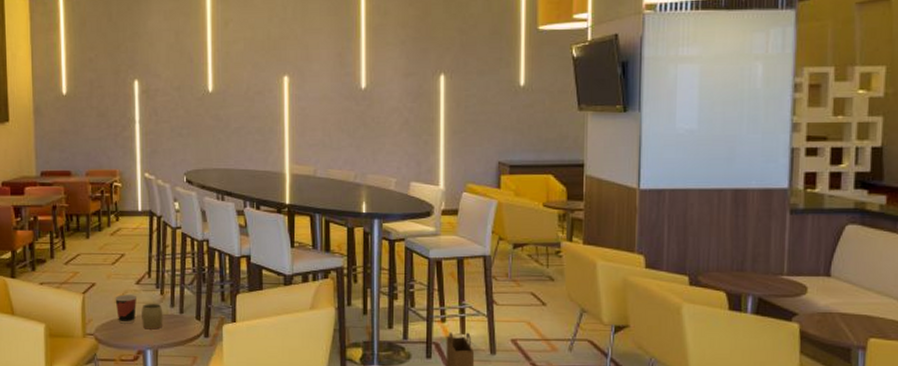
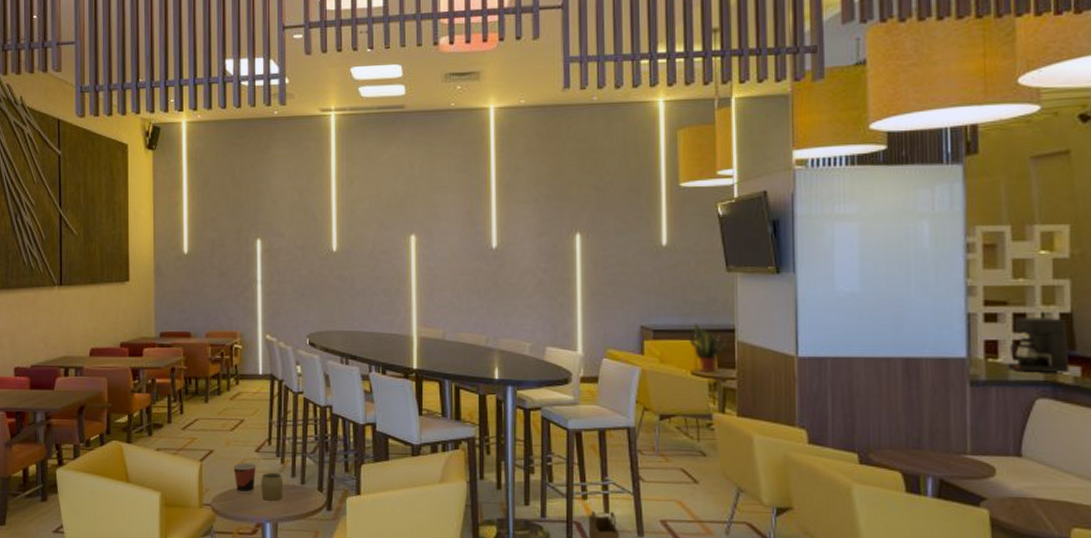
potted plant: none [541,158,576,205] -> present [688,322,727,373]
coffee maker: none [823,151,877,202] -> present [1007,318,1070,374]

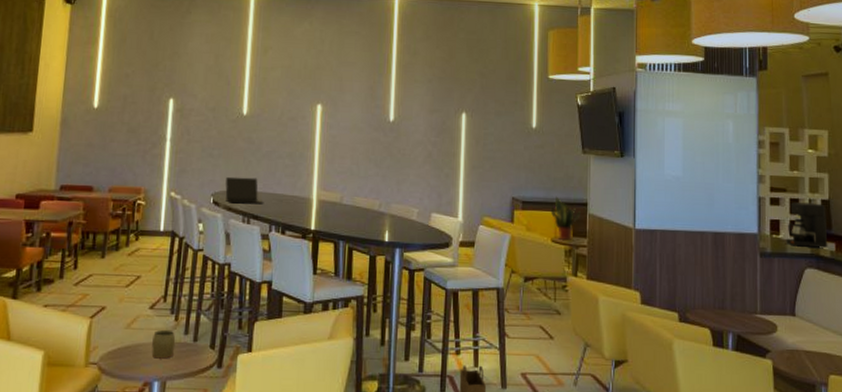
cup: present [233,463,257,494] -> none [125,320,150,352]
laptop: none [321,316,362,344] -> present [225,176,264,205]

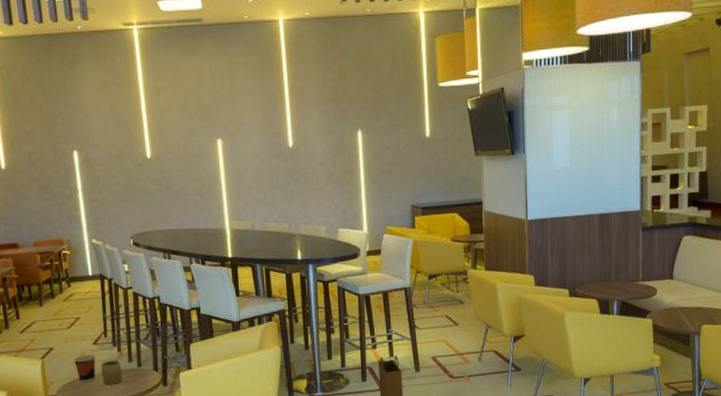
cup: none [125,320,150,352] -> present [74,354,96,383]
laptop: present [225,176,264,205] -> none [142,216,181,243]
potted plant: present [550,196,581,241] -> none [448,199,477,239]
coffee maker: present [786,202,828,248] -> none [666,175,704,218]

